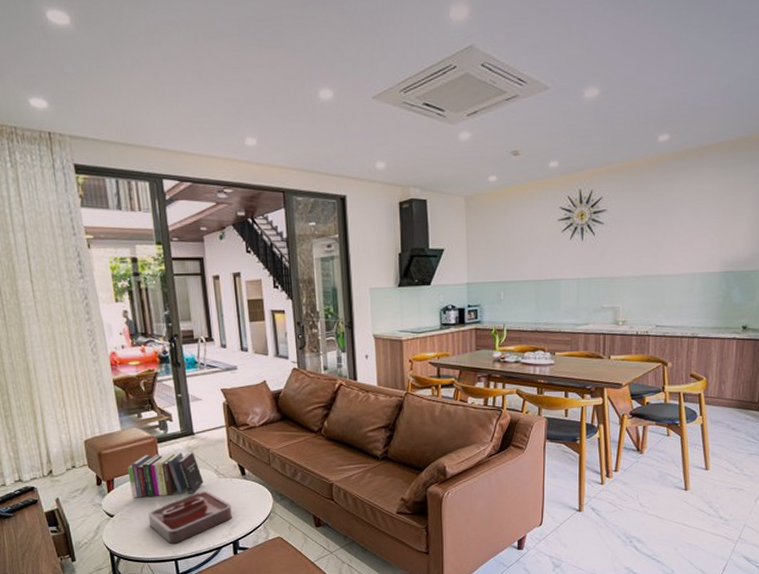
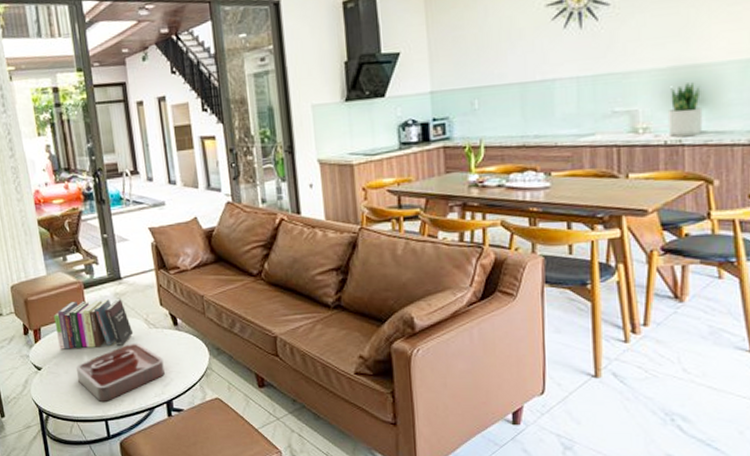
planter: none [639,288,664,330] -> present [667,82,703,138]

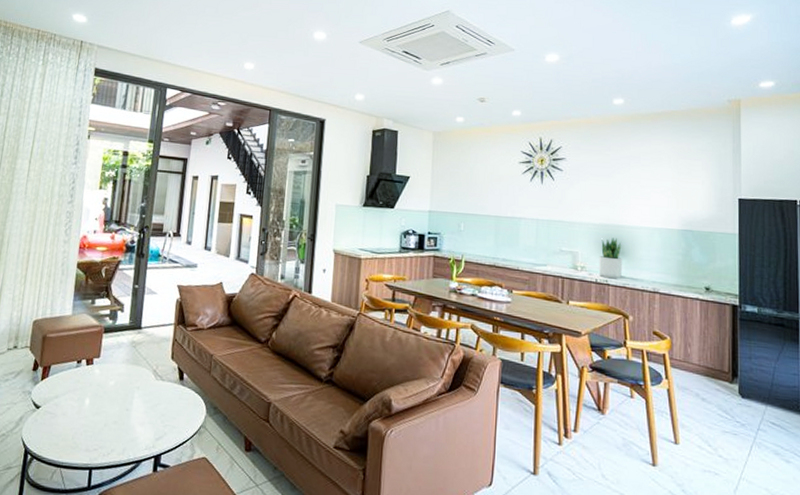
books: present [53,299,134,350] -> none [64,343,140,394]
decorative tray: present [75,342,165,402] -> none [73,391,162,450]

